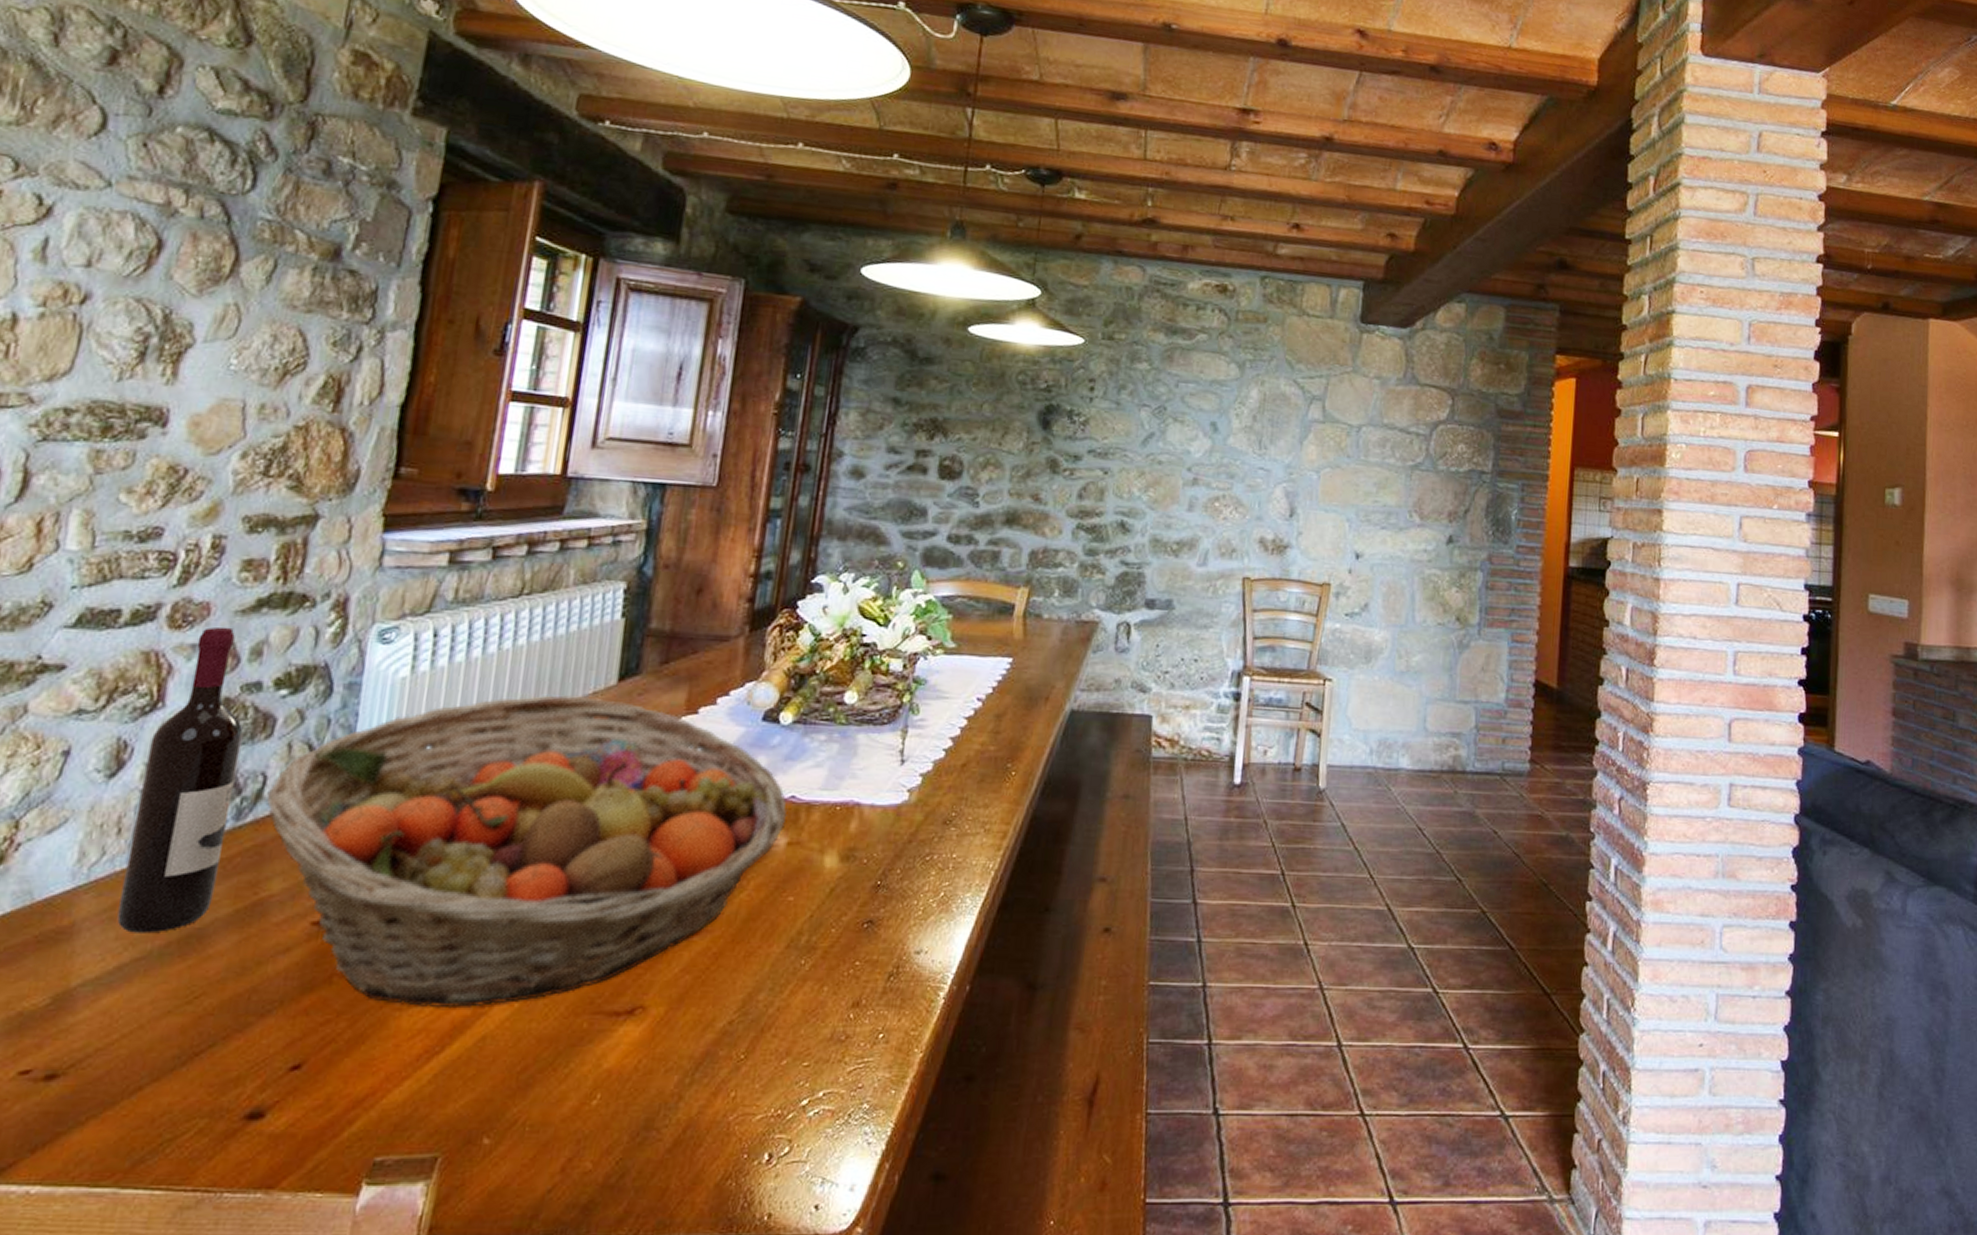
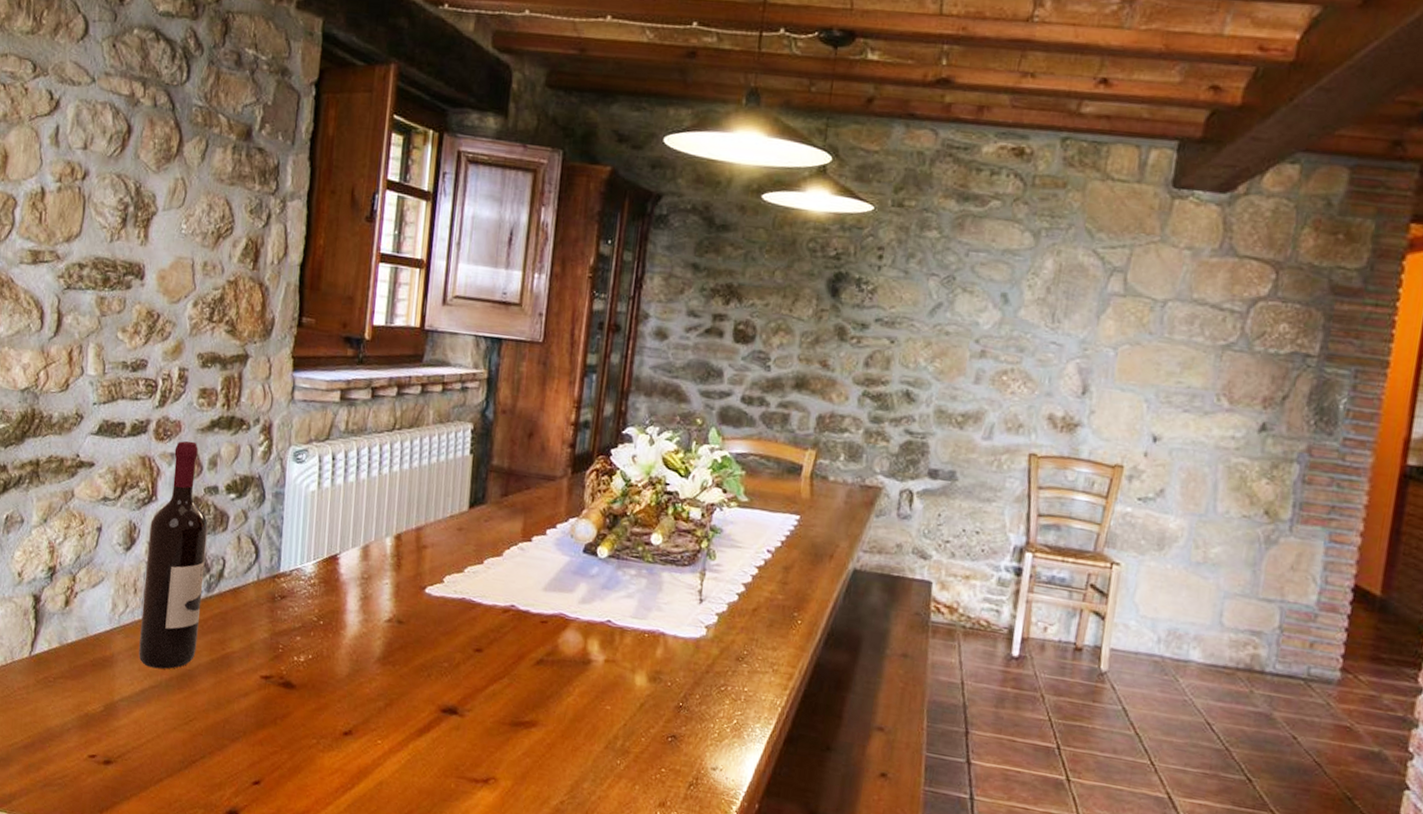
fruit basket: present [266,695,788,1009] -> none [226,514,605,760]

